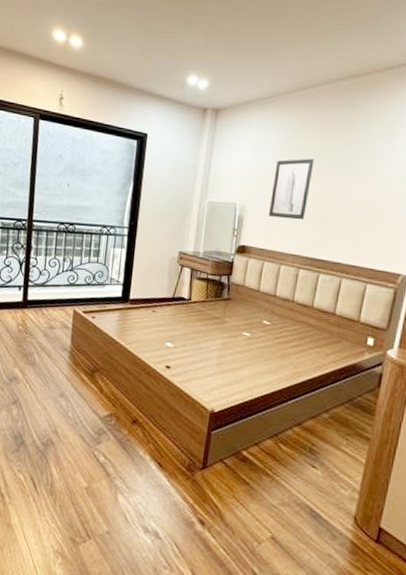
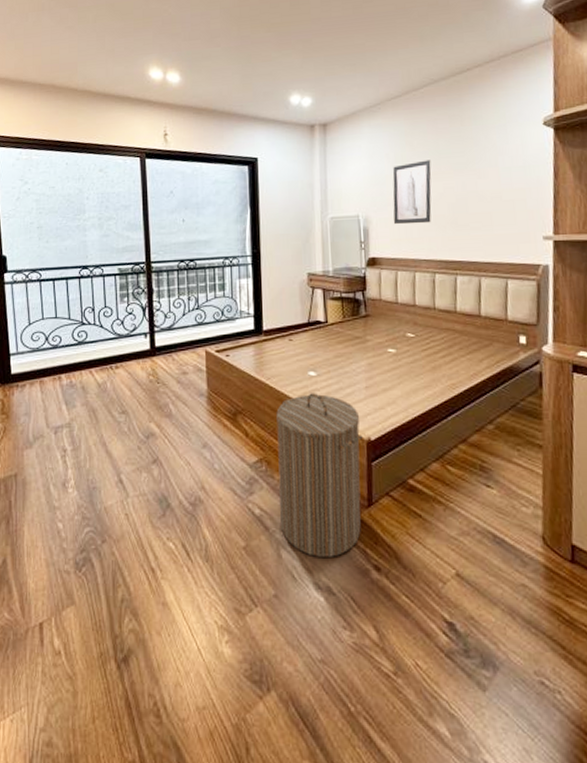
laundry hamper: none [121,362,208,508] -> present [276,393,363,557]

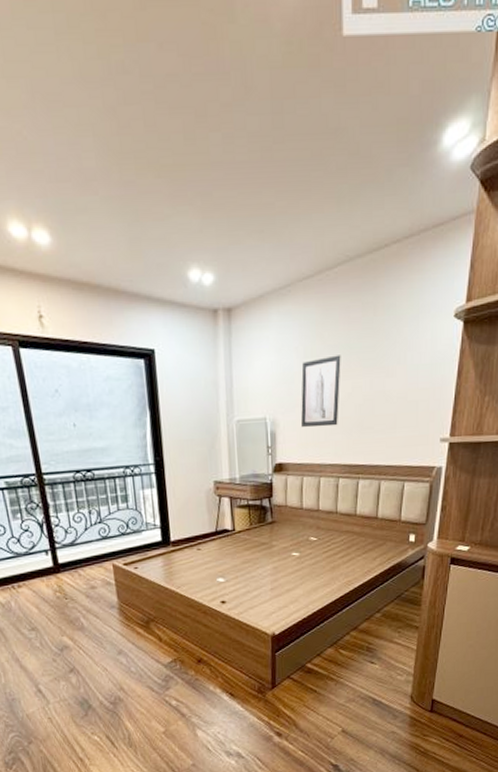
laundry hamper: present [276,393,363,557] -> none [187,597,268,732]

